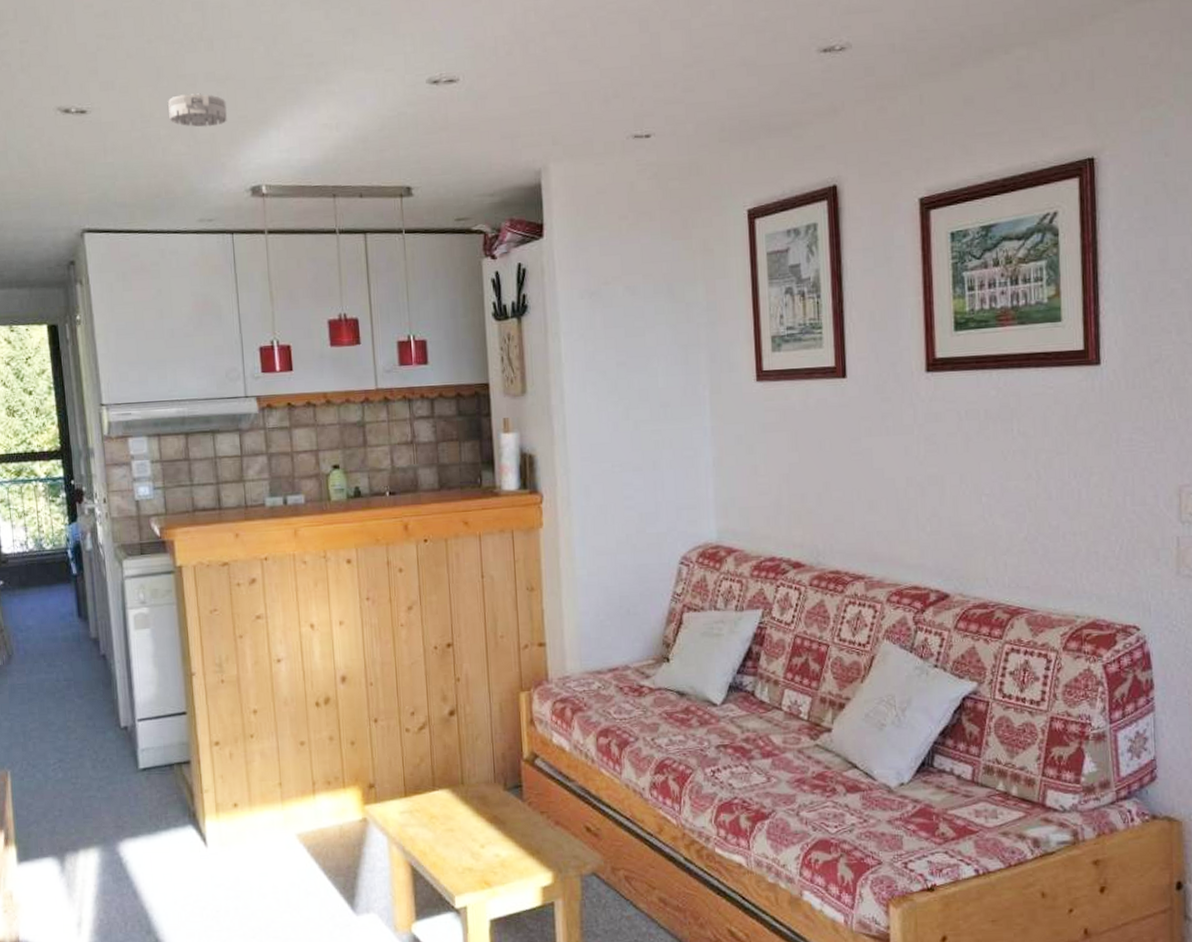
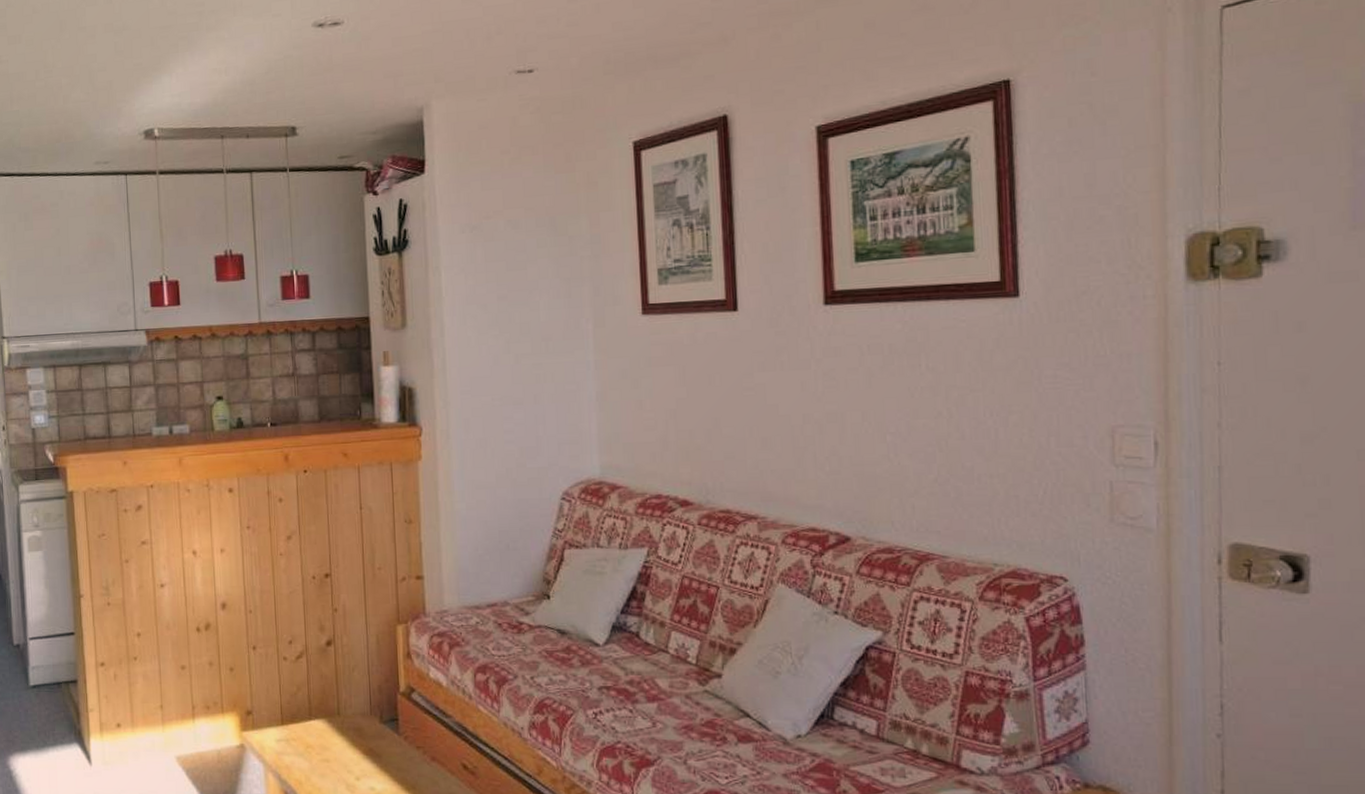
smoke detector: present [168,93,227,127] -> none [70,43,123,76]

